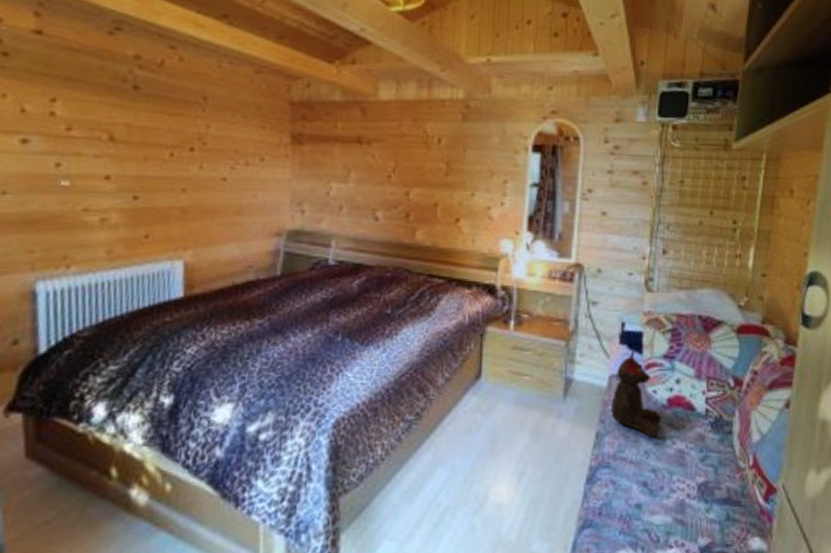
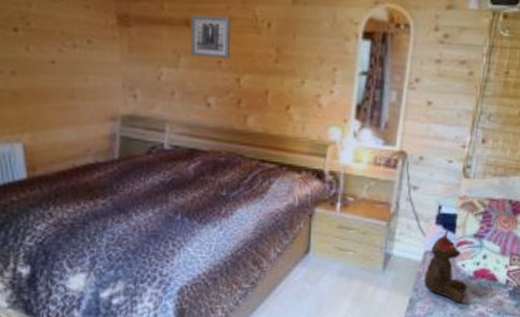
wall art: none [361,132,402,173] -> present [190,15,231,58]

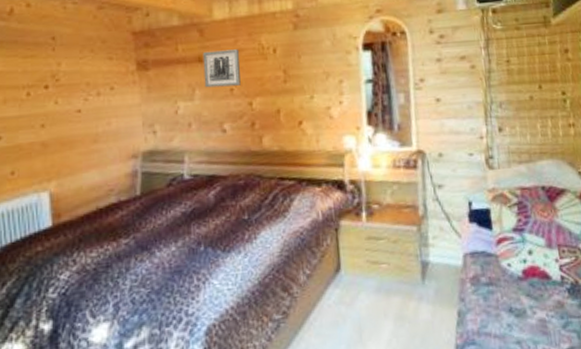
teddy bear: present [424,229,468,303] -> none [468,226,520,311]

